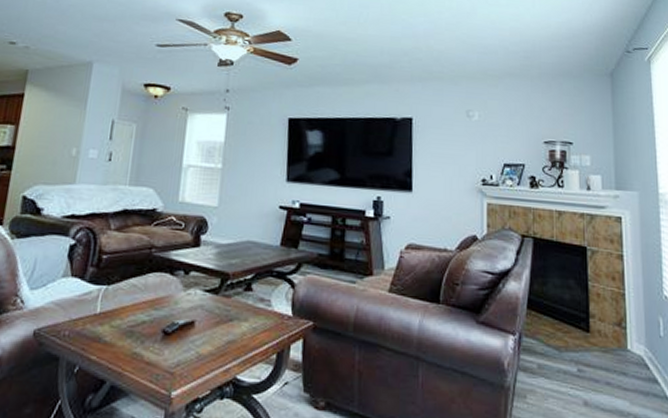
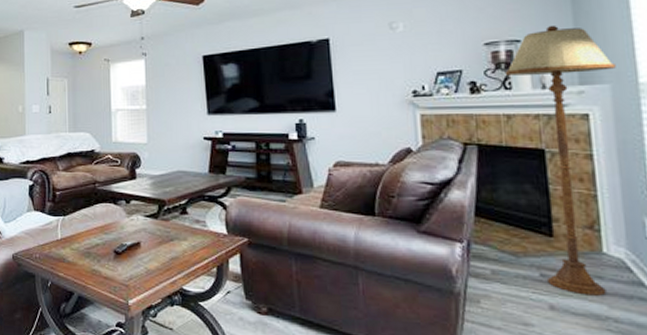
floor lamp: none [559,133,643,392] -> present [504,26,616,296]

